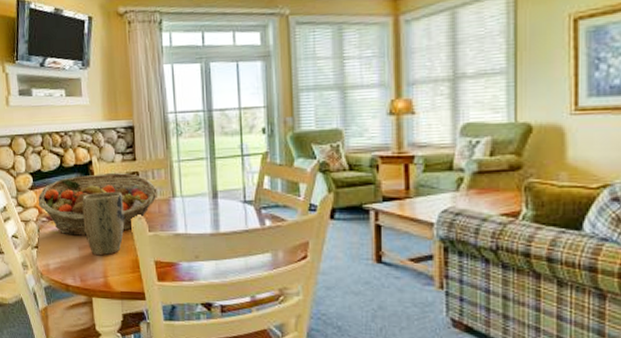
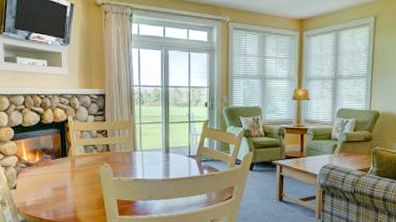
fruit basket: present [37,173,157,236] -> none [18,130,122,179]
plant pot: present [82,191,125,256] -> none [58,144,94,196]

